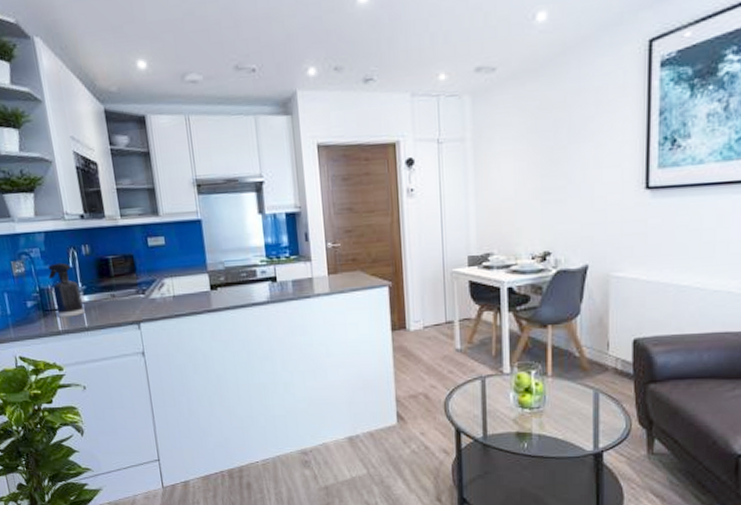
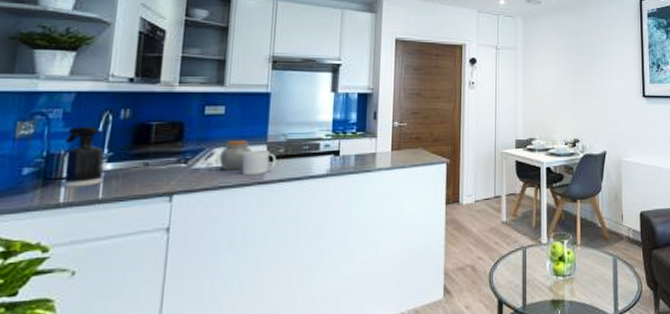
jar: none [169,269,197,300] -> present [219,139,253,171]
mug: none [188,279,220,305] -> present [241,150,276,176]

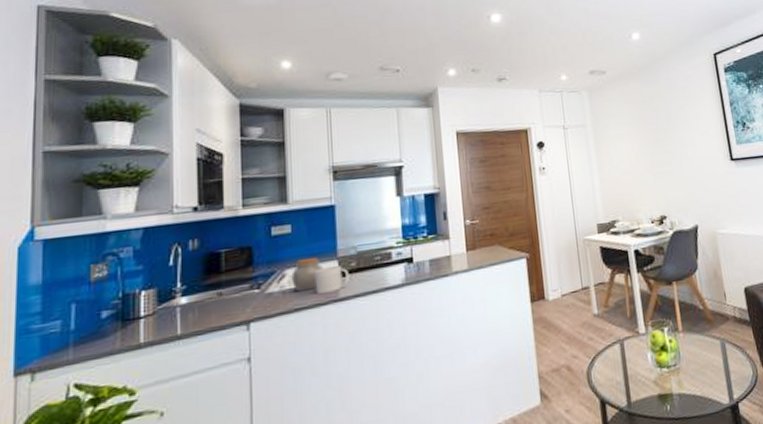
spray bottle: present [63,126,105,188] -> none [138,261,180,327]

